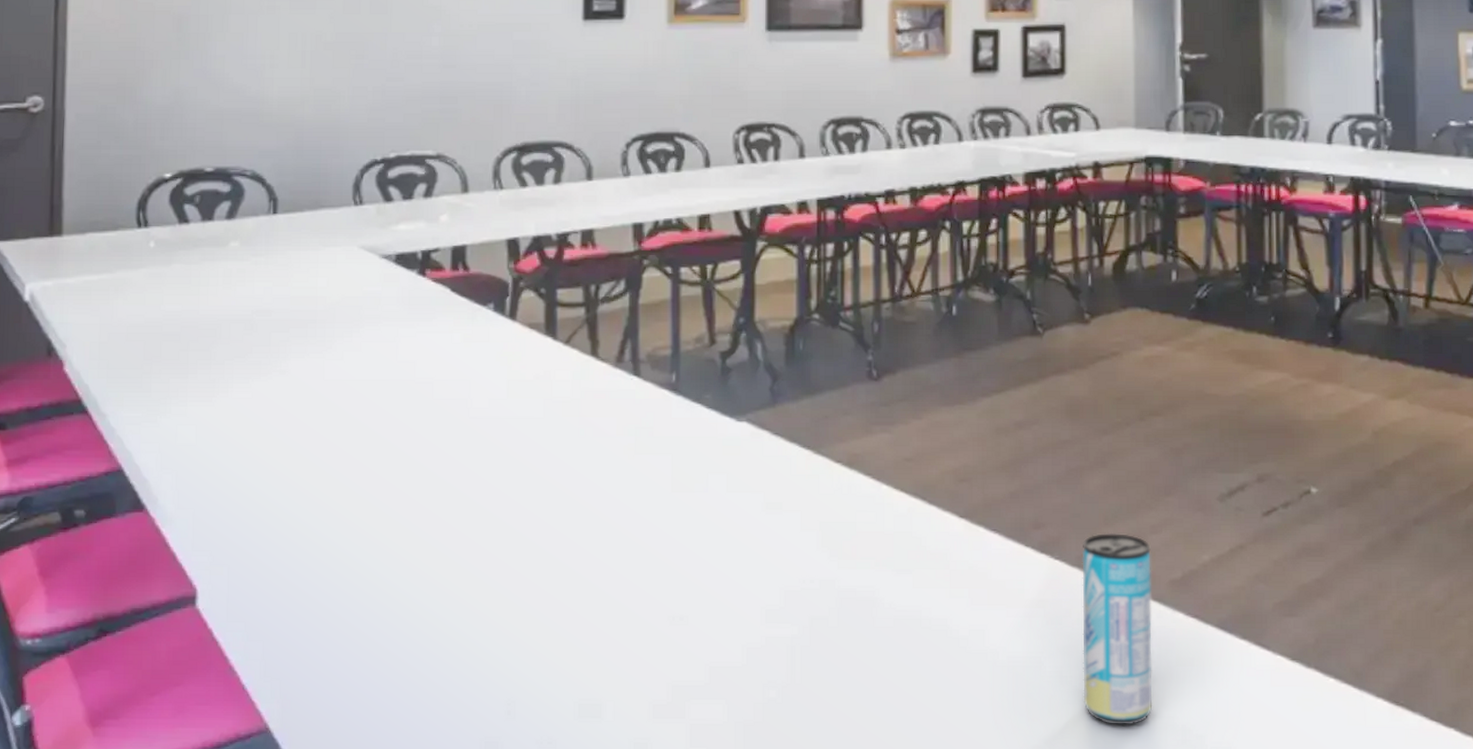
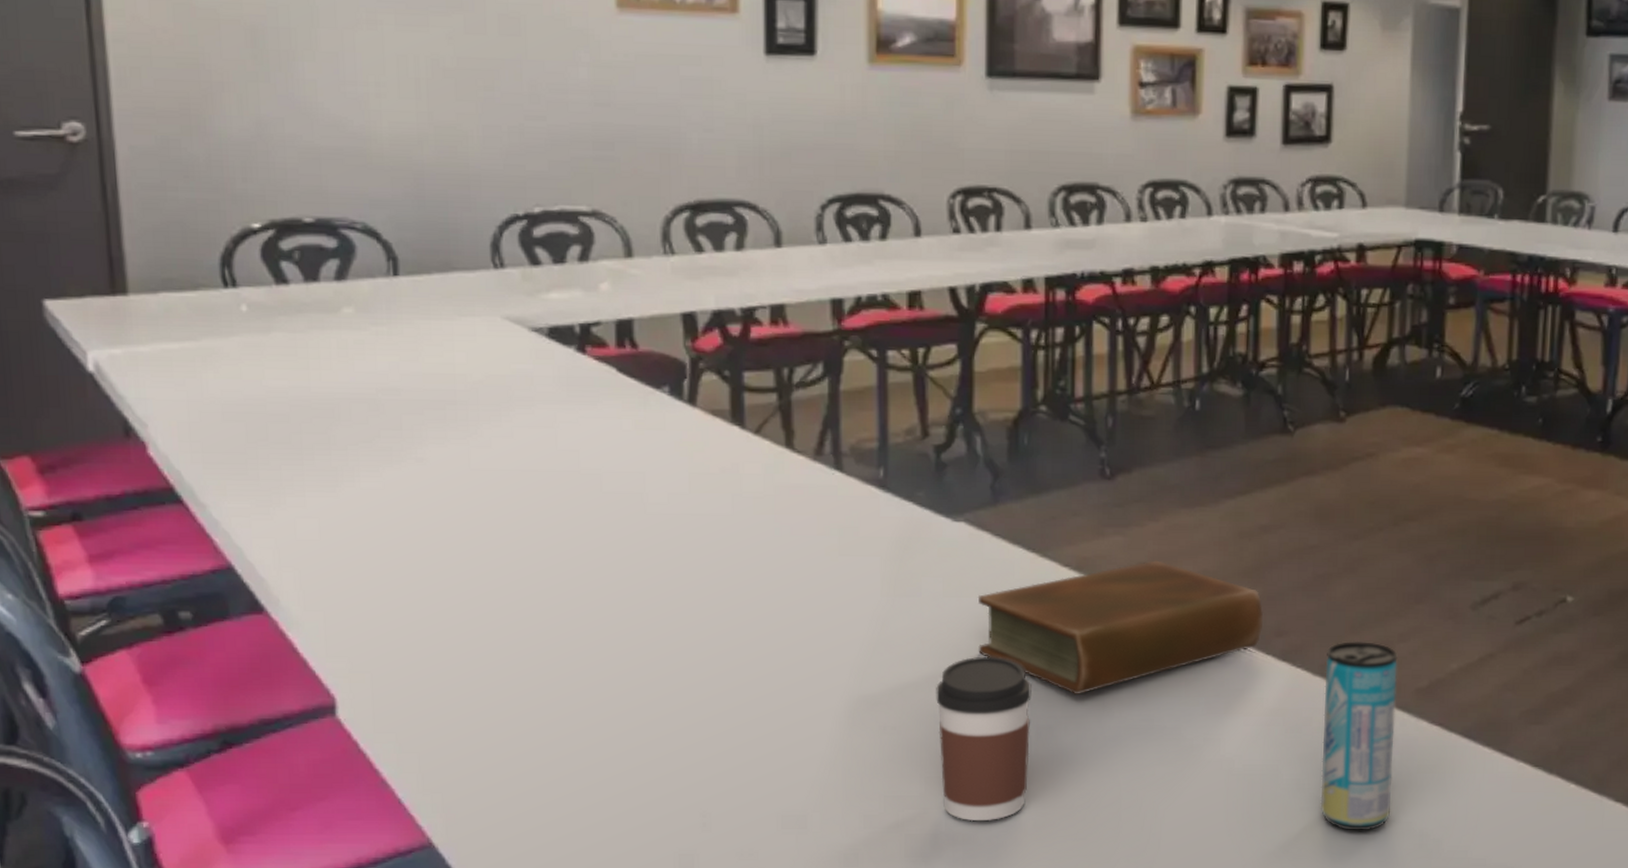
coffee cup: none [720,550,807,712] -> present [936,657,1032,822]
book: none [758,456,1022,586] -> present [977,560,1264,694]

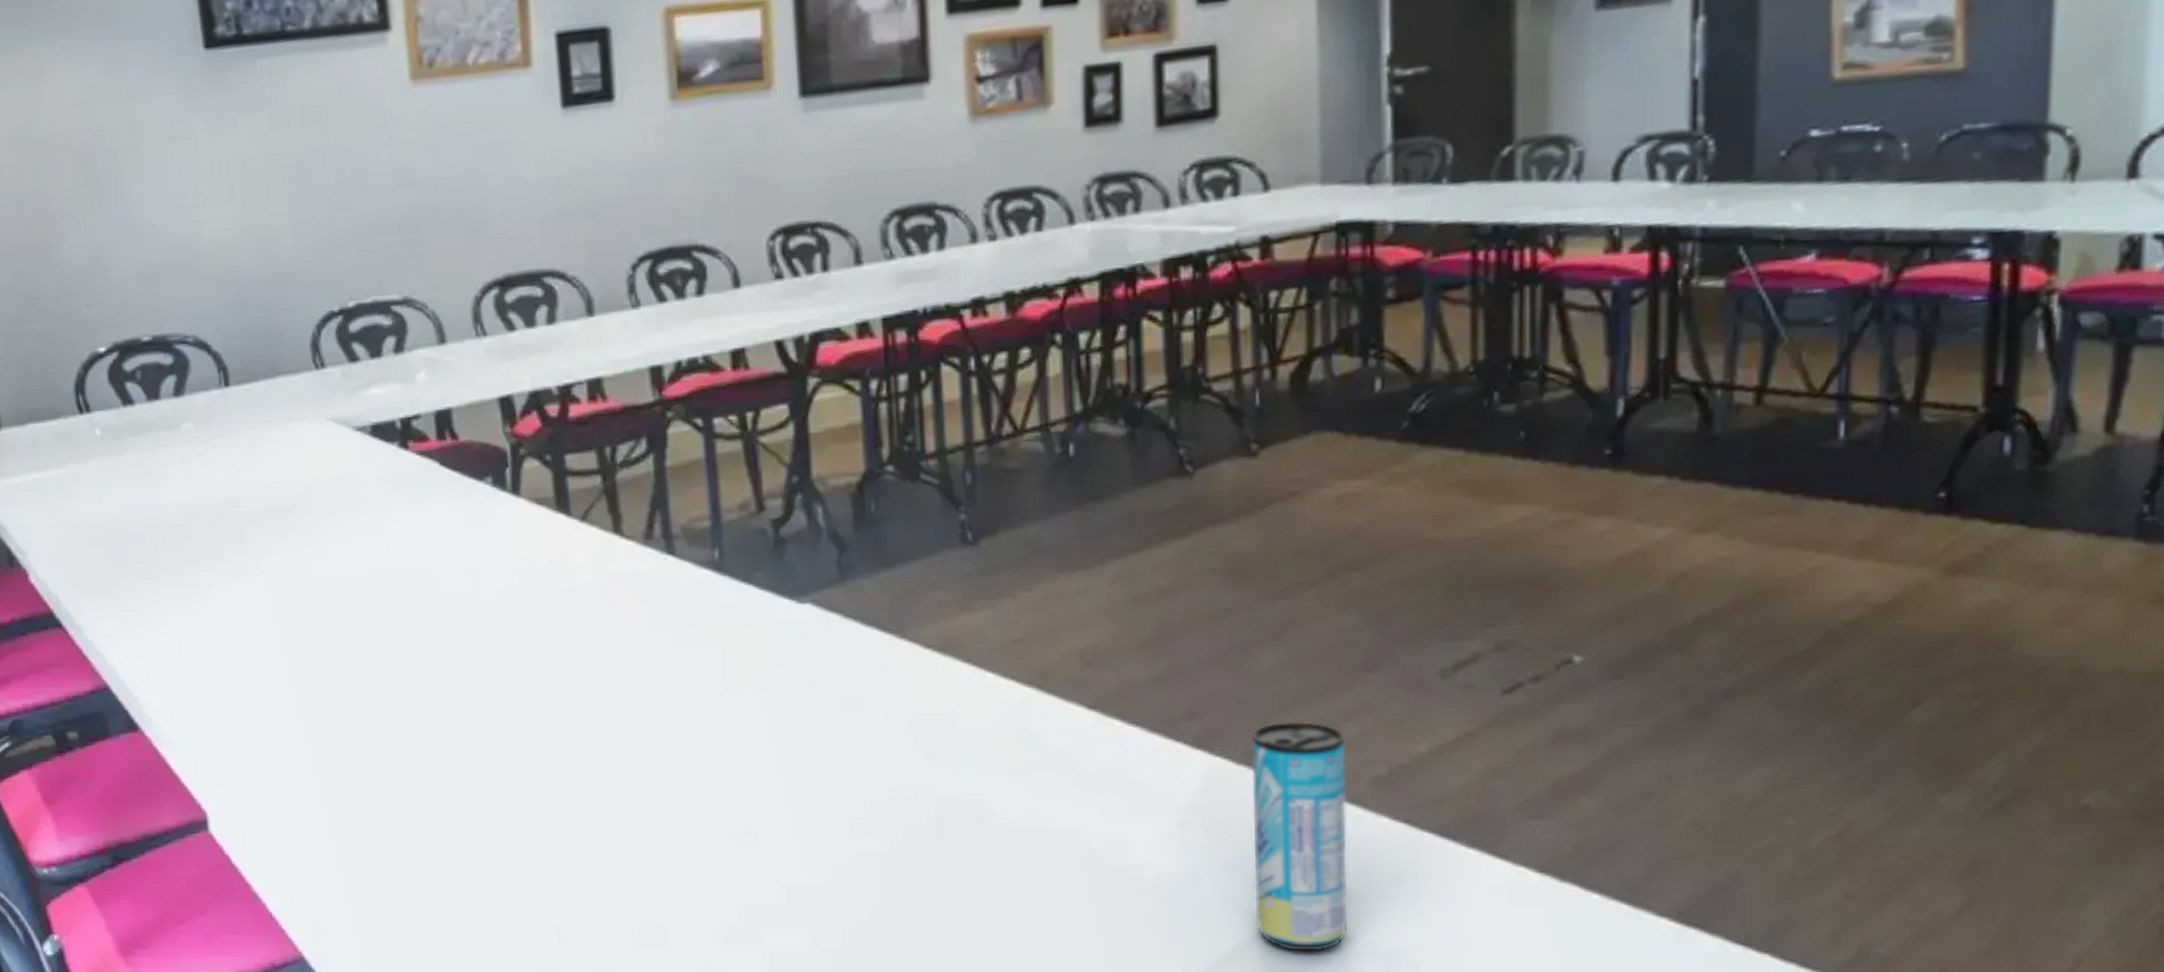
coffee cup: present [936,657,1032,822] -> none [792,754,902,938]
book: present [977,560,1264,694] -> none [830,635,1170,794]

